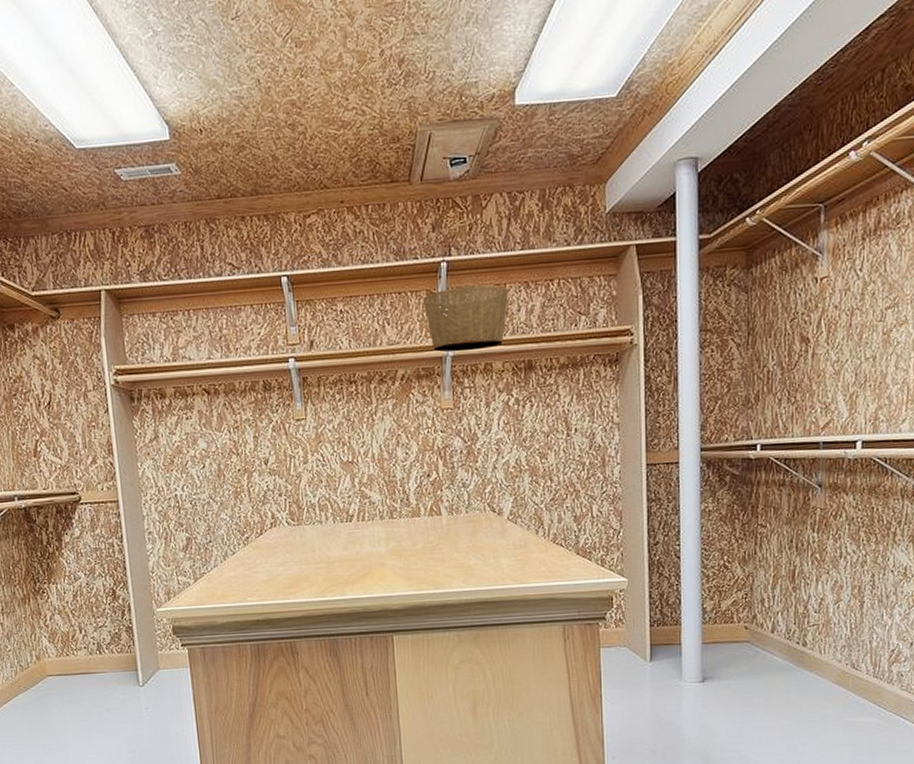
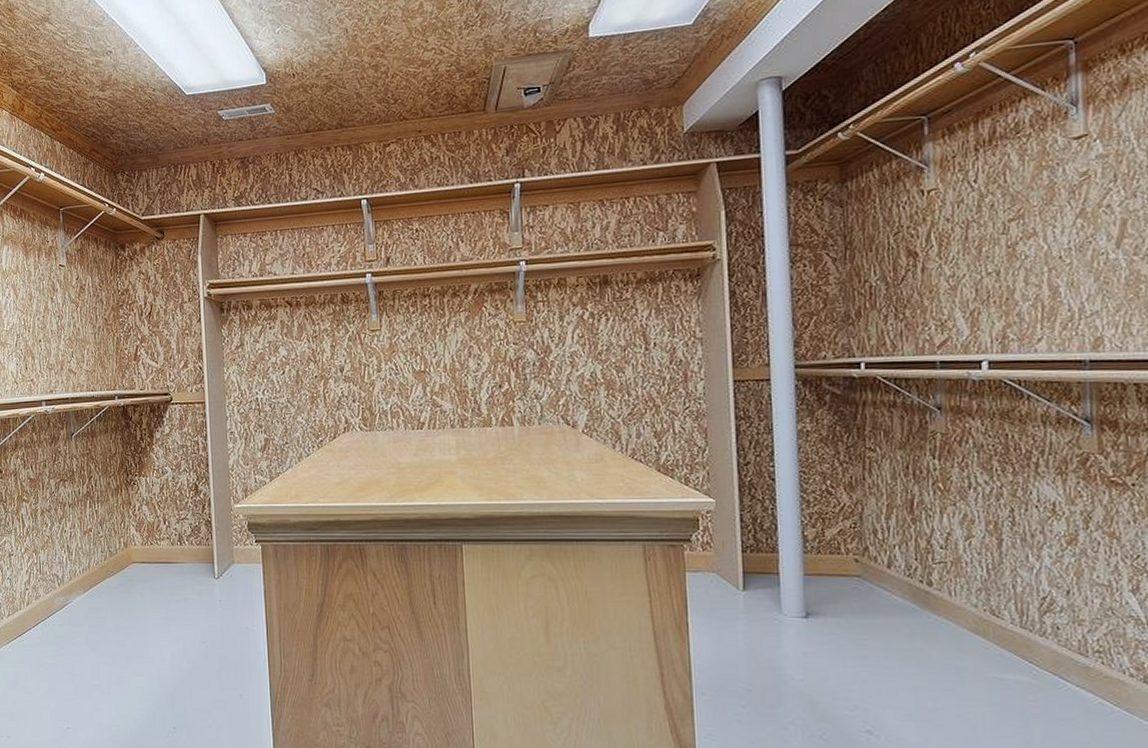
basket: present [422,284,509,353] -> none [495,203,584,268]

